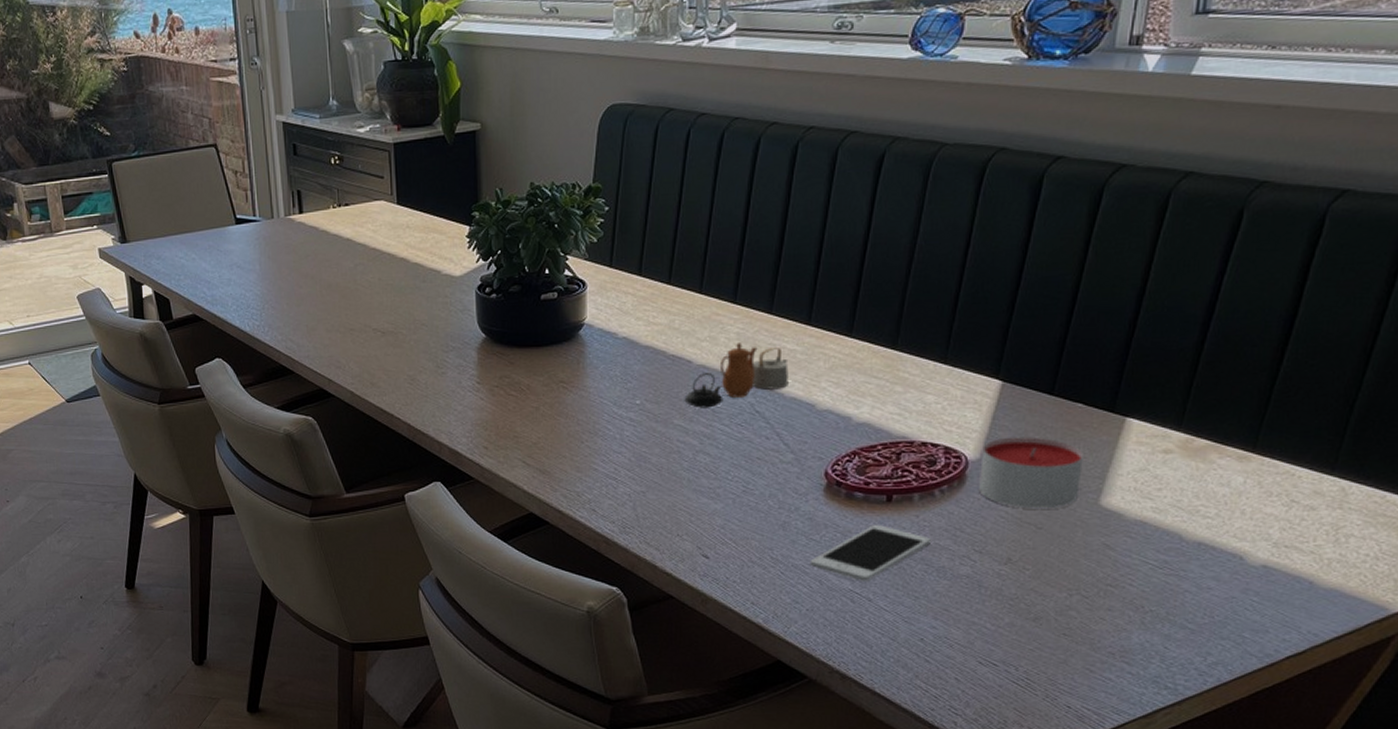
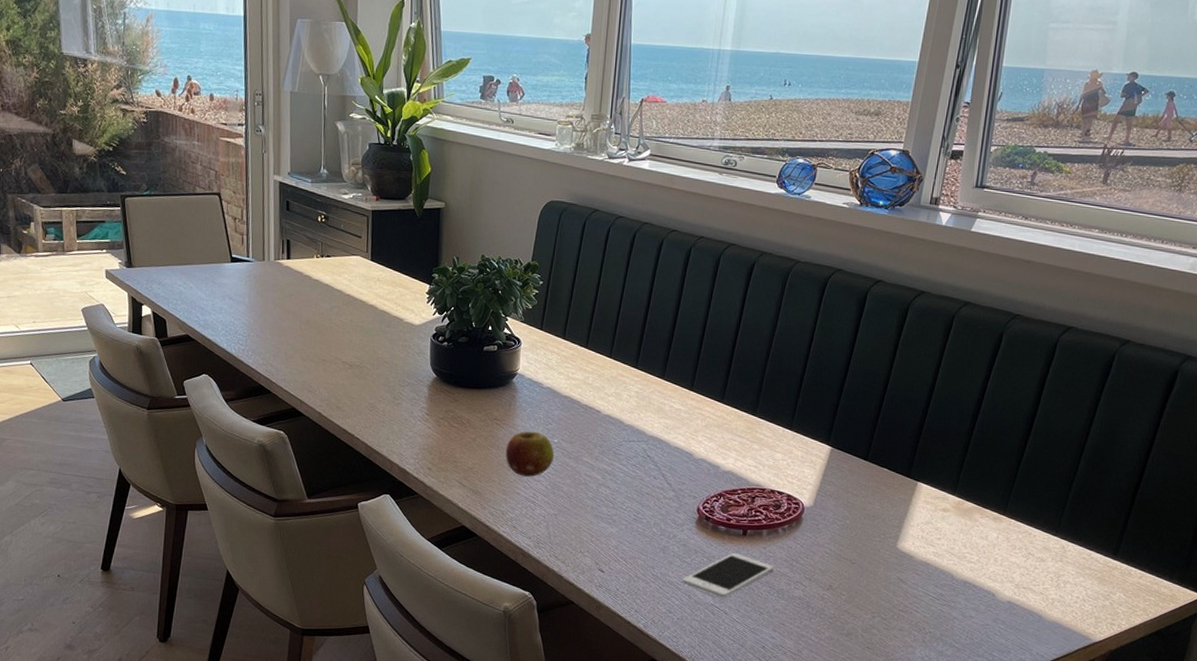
fruit: none [576,392,638,448] -> present [505,431,555,477]
teapot: present [684,343,789,408] -> none [592,400,675,450]
candle: present [979,437,1083,509] -> none [811,490,887,549]

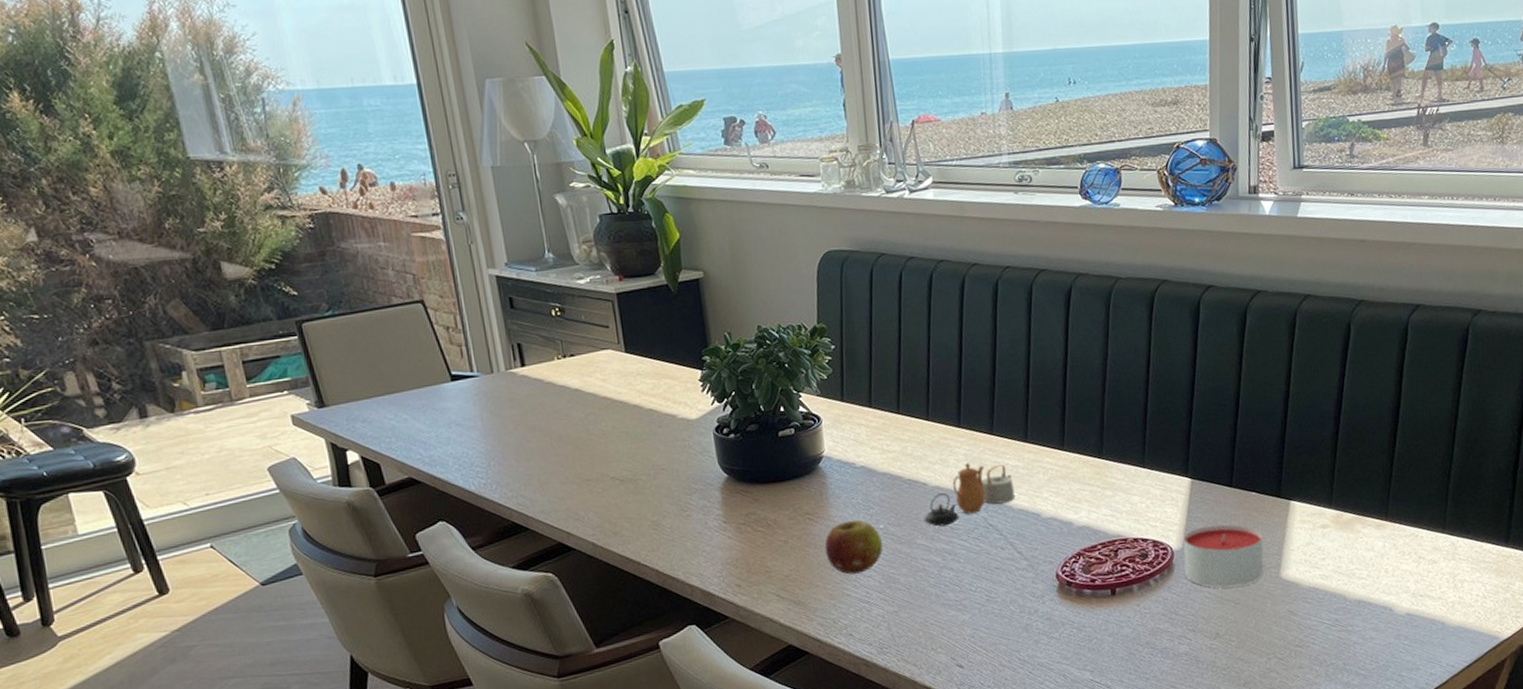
teapot: none [592,400,675,450] -> present [924,463,1015,527]
cell phone: present [682,553,774,598] -> none [1053,617,1152,671]
candle: none [811,490,887,549] -> present [1183,524,1264,588]

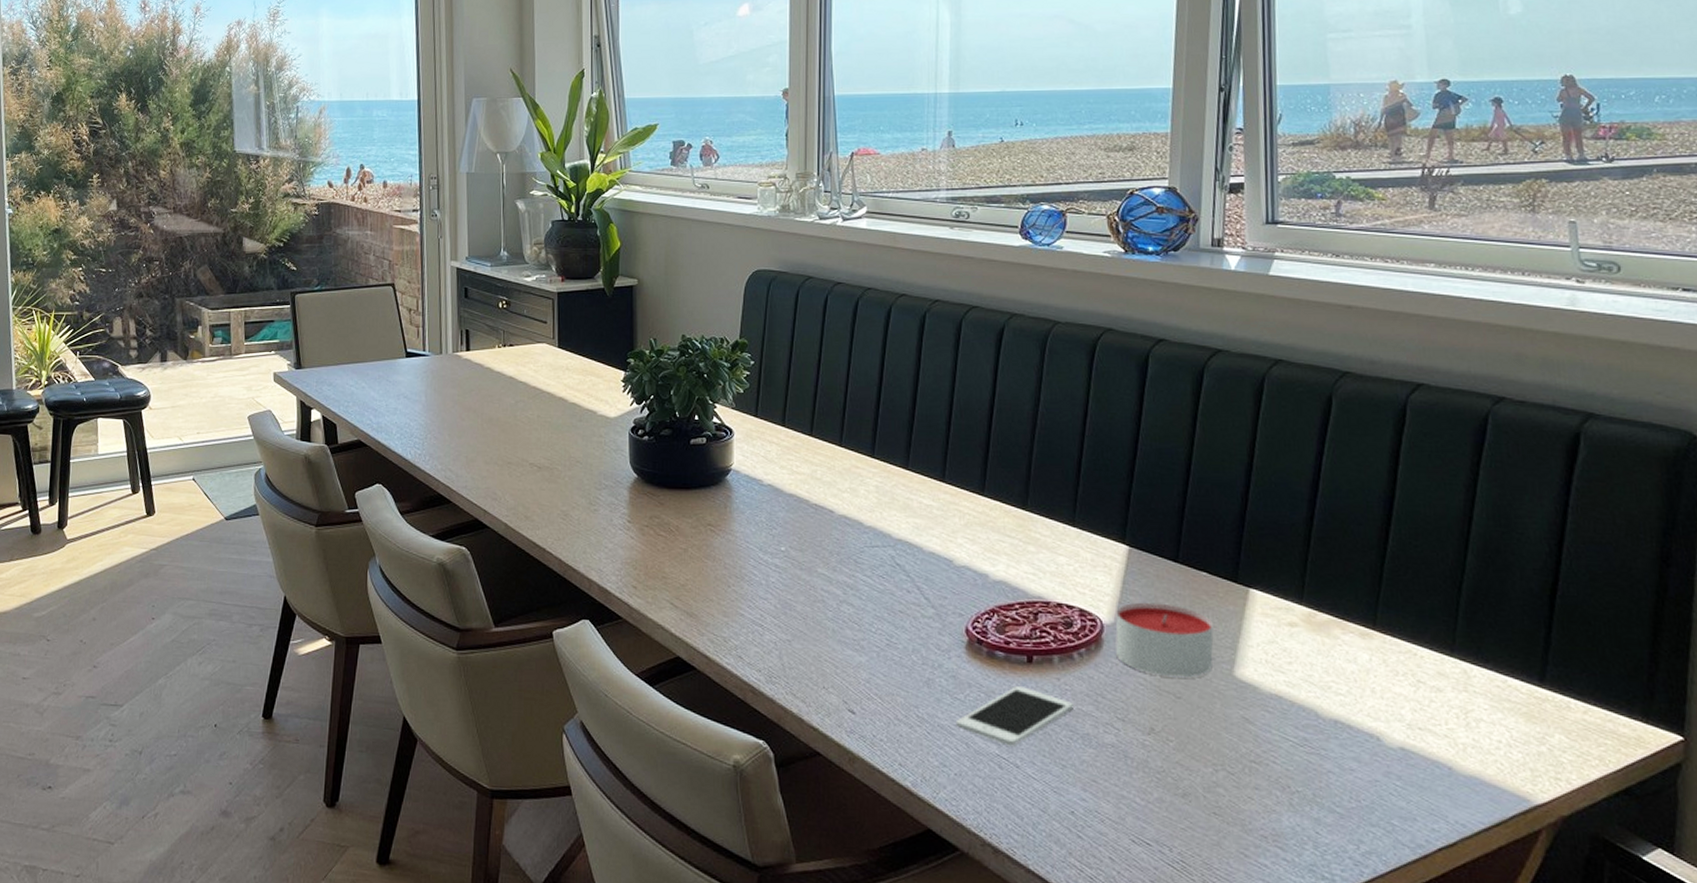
fruit: present [824,519,883,575] -> none [723,538,783,594]
teapot: present [924,463,1015,527] -> none [827,496,926,558]
cell phone: none [1053,617,1152,671] -> present [955,686,1073,746]

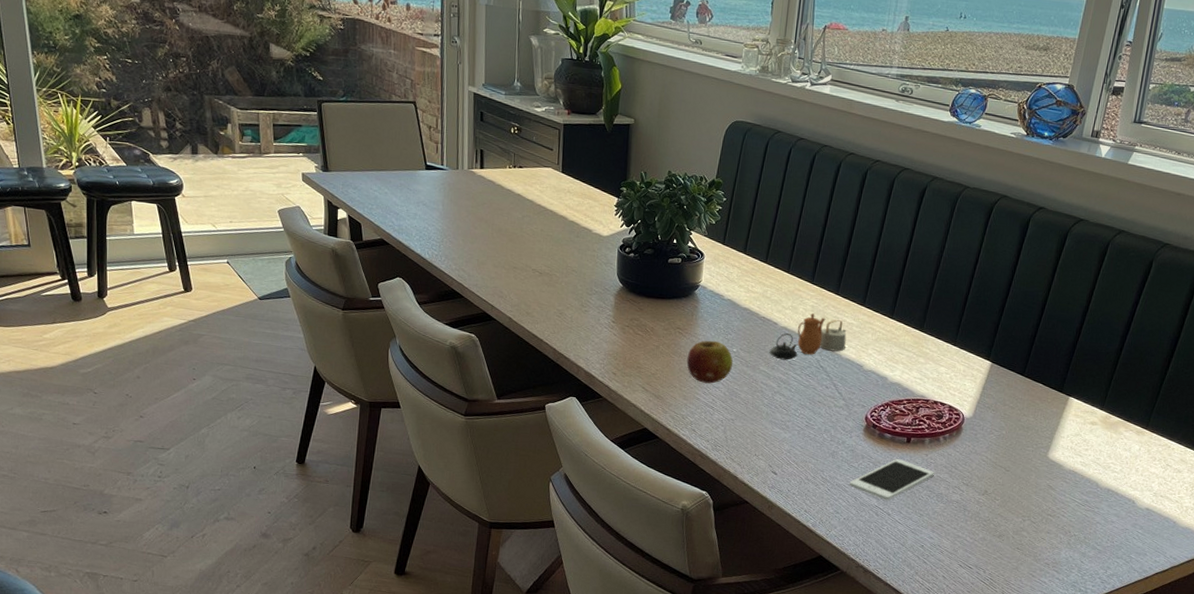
fruit: none [723,538,783,594] -> present [686,340,734,384]
teapot: none [827,496,926,558] -> present [769,313,847,360]
candle: present [1115,602,1214,678] -> none [970,403,1040,458]

